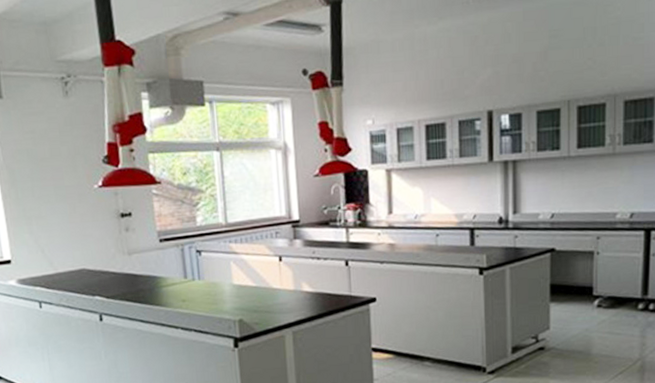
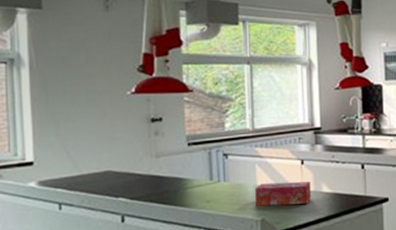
tissue box: none [231,279,291,306] -> present [255,181,311,207]

